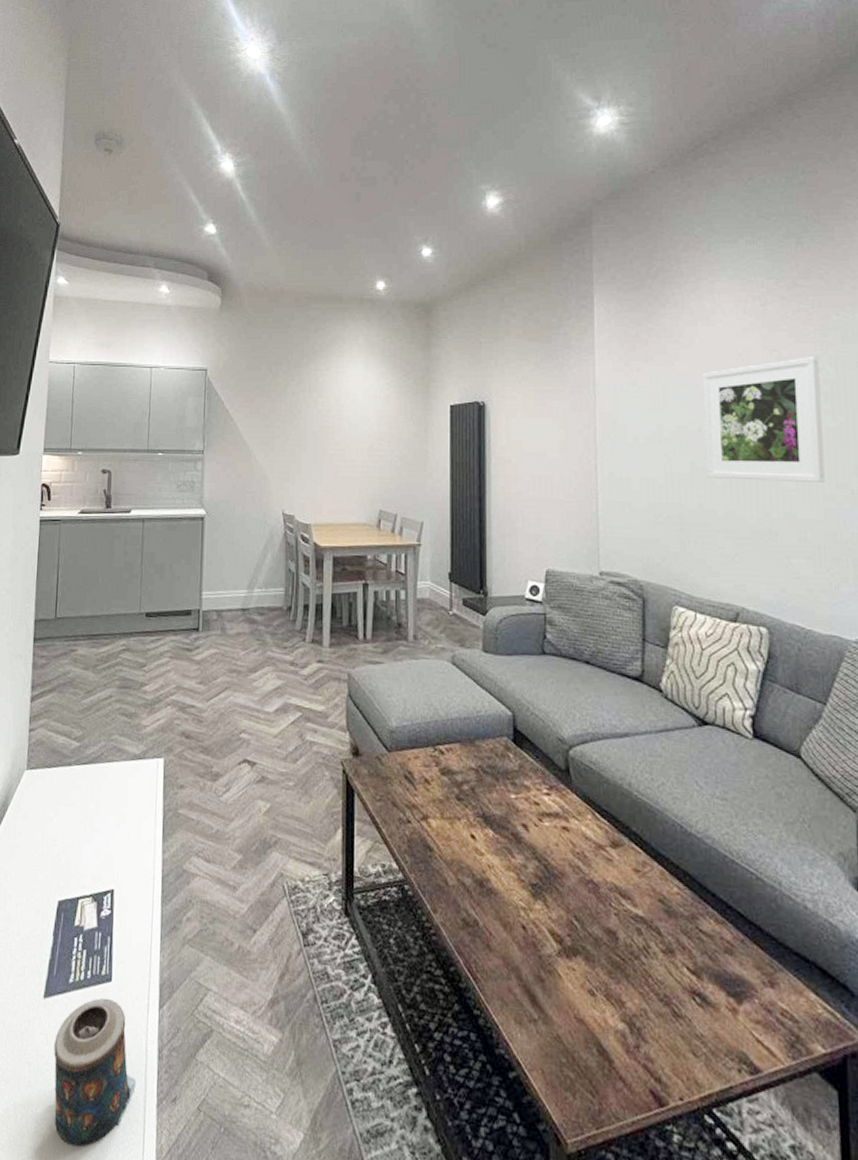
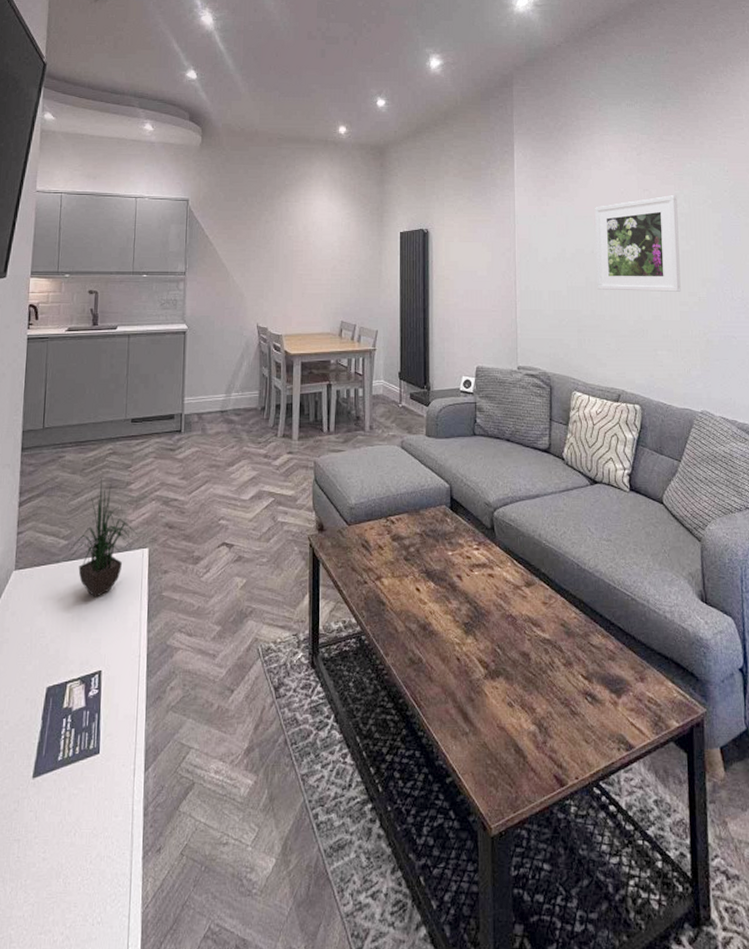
candle: present [54,997,136,1147] -> none [43,769,123,907]
potted plant: none [79,677,152,808] -> present [67,478,137,598]

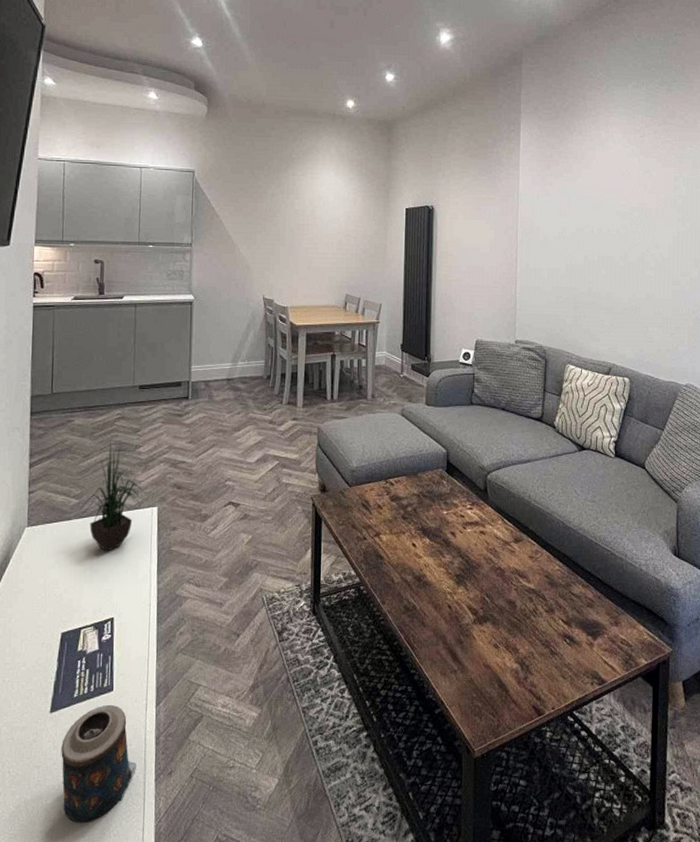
candle: none [43,769,123,907] -> present [61,704,137,823]
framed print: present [595,195,681,292] -> none [595,178,676,272]

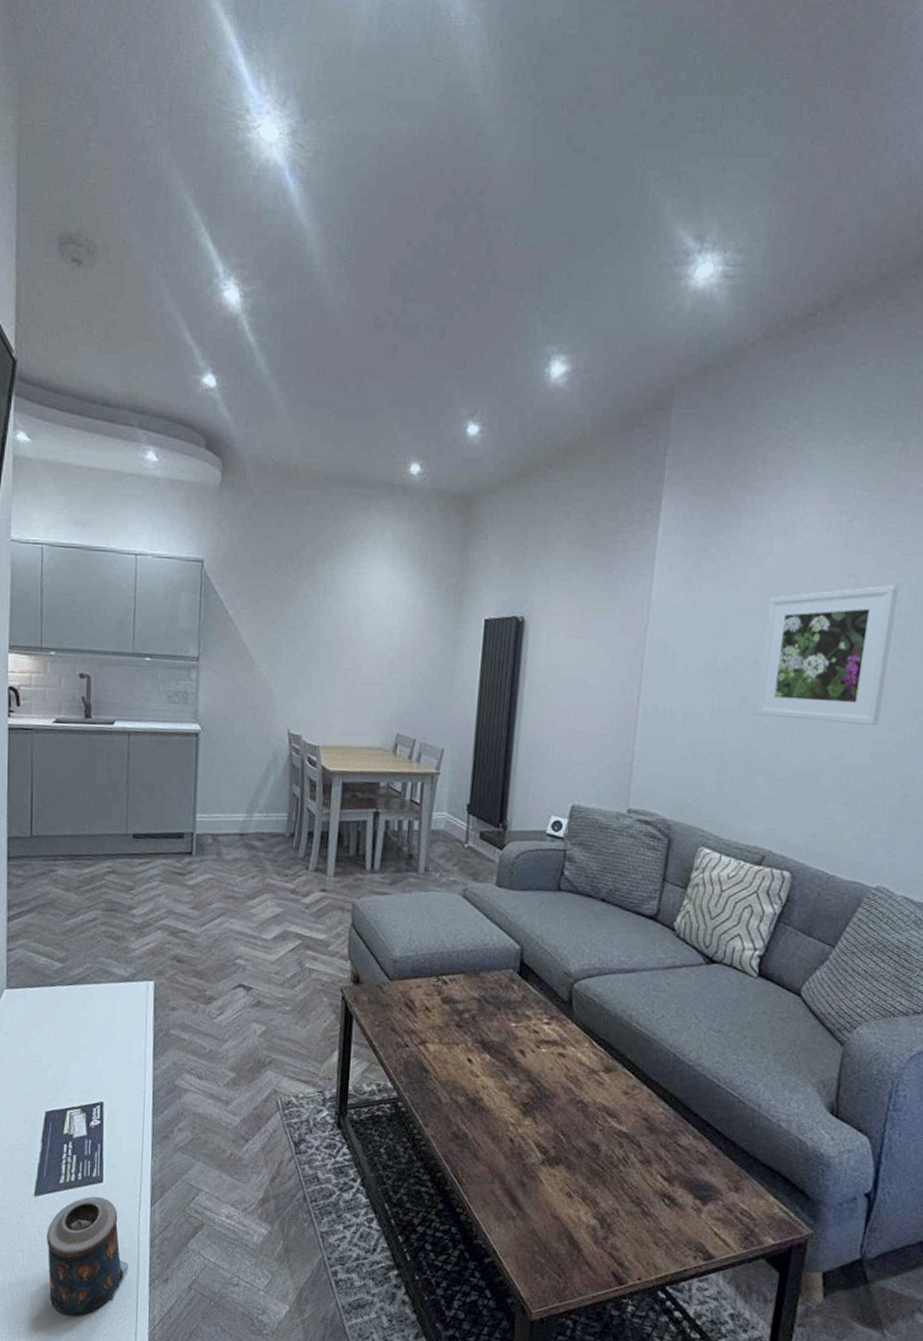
potted plant: present [79,442,146,552] -> none [63,899,141,1027]
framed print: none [595,178,676,272] -> present [755,585,899,725]

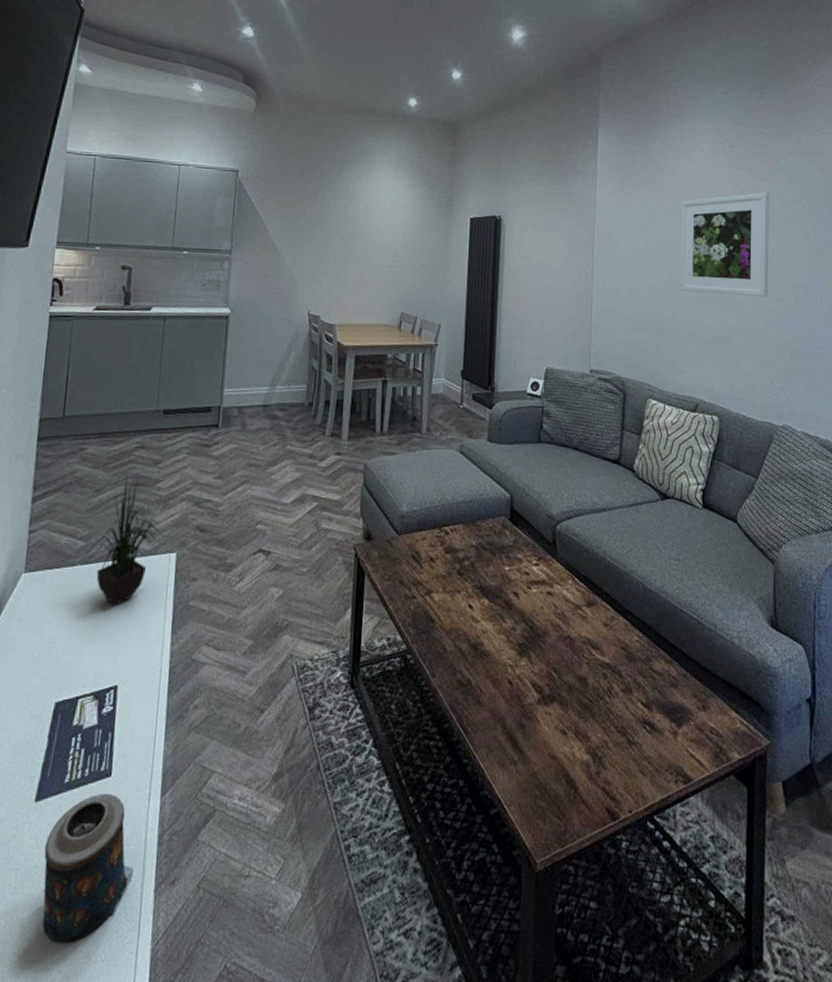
potted plant: none [63,899,141,1027] -> present [84,474,164,605]

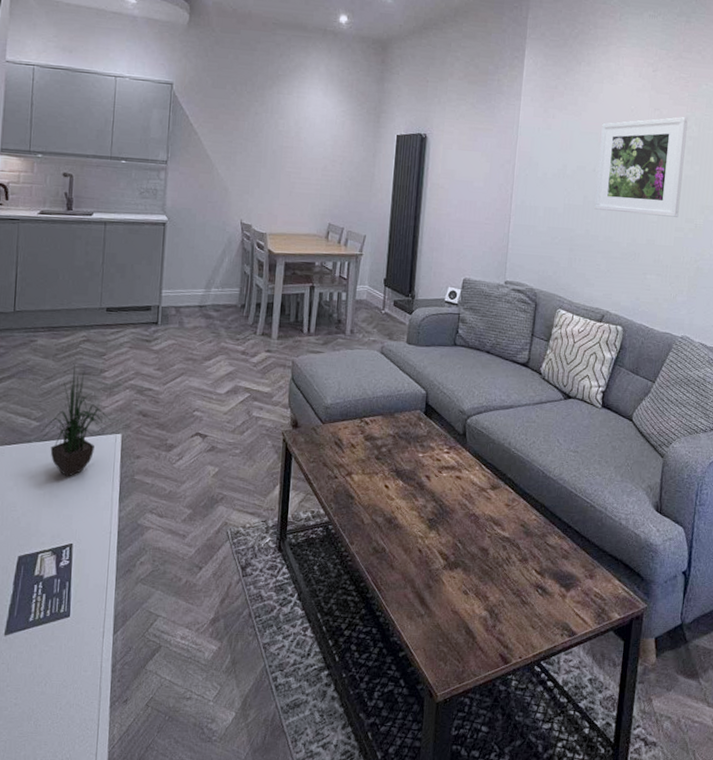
candle: present [42,793,134,943] -> none [15,630,92,745]

